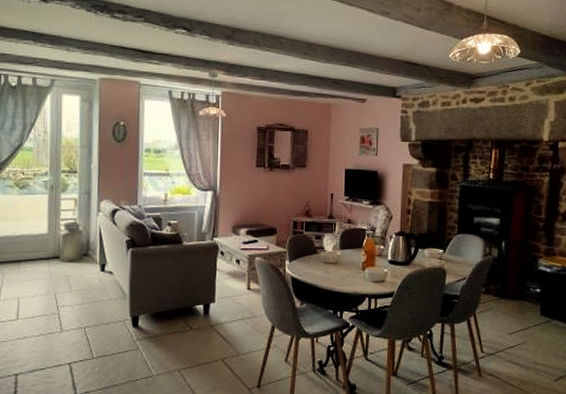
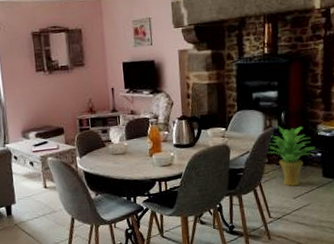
potted plant: none [485,254,535,321] -> present [267,125,316,187]

